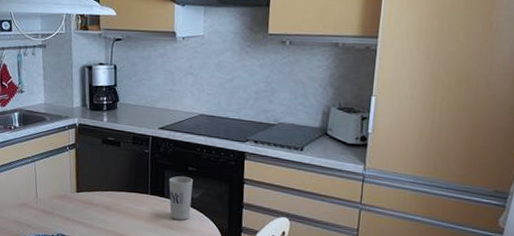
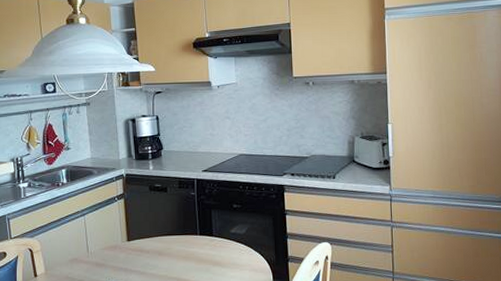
cup: present [169,176,193,220] -> none [216,214,239,257]

